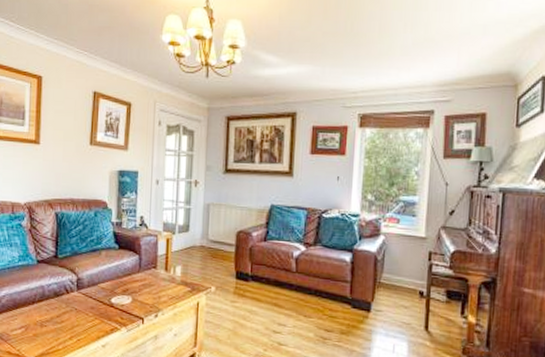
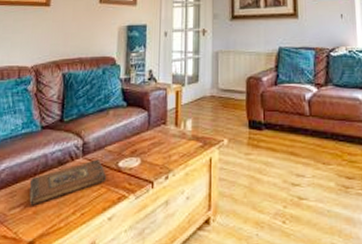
book: none [29,294,100,329] -> present [29,159,106,206]

